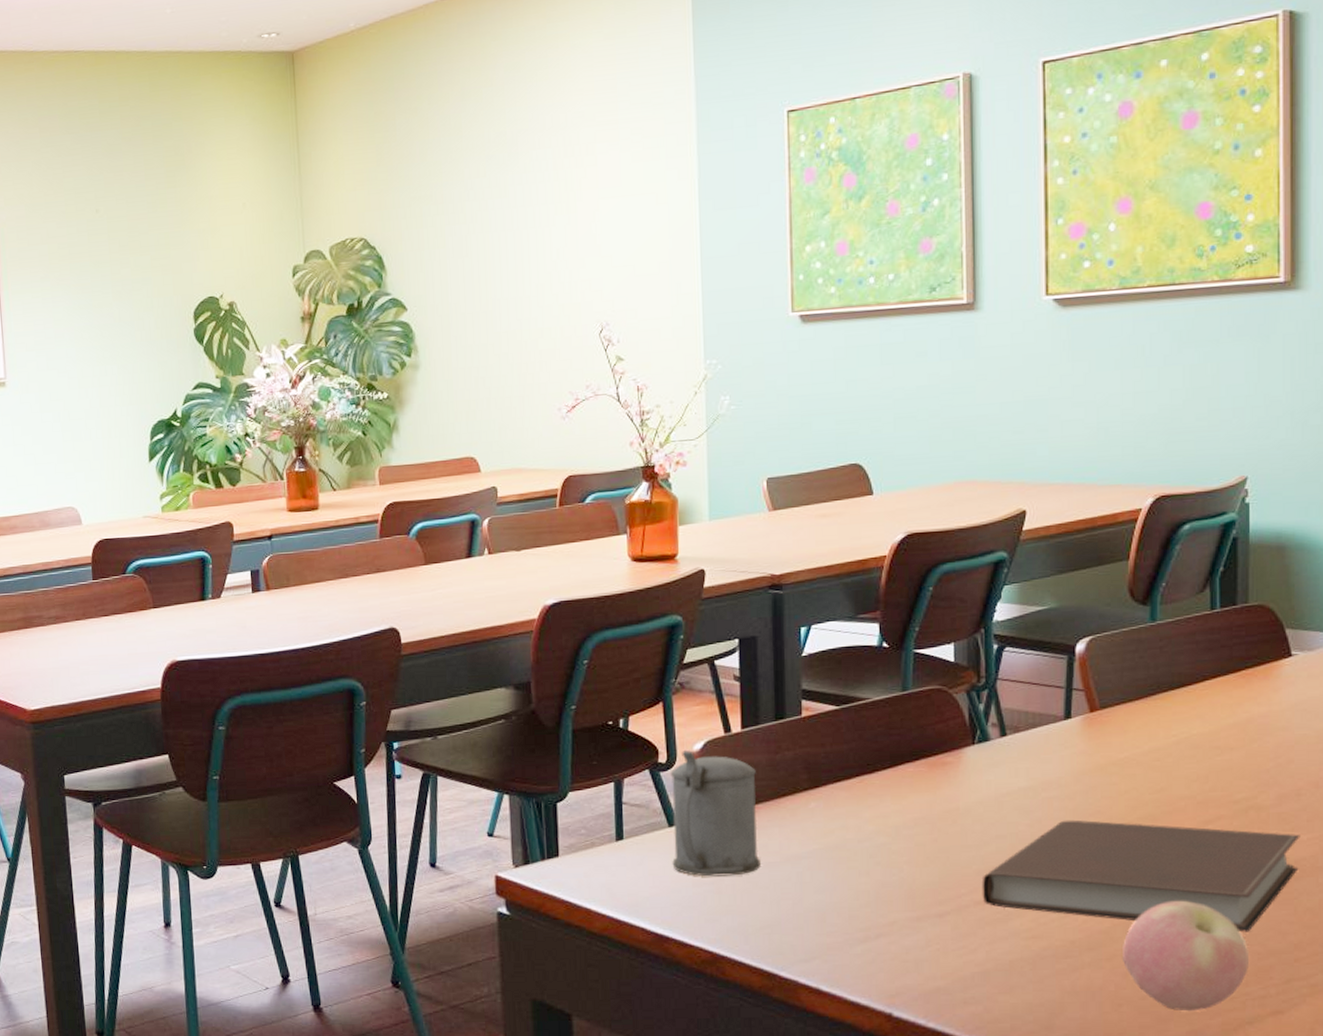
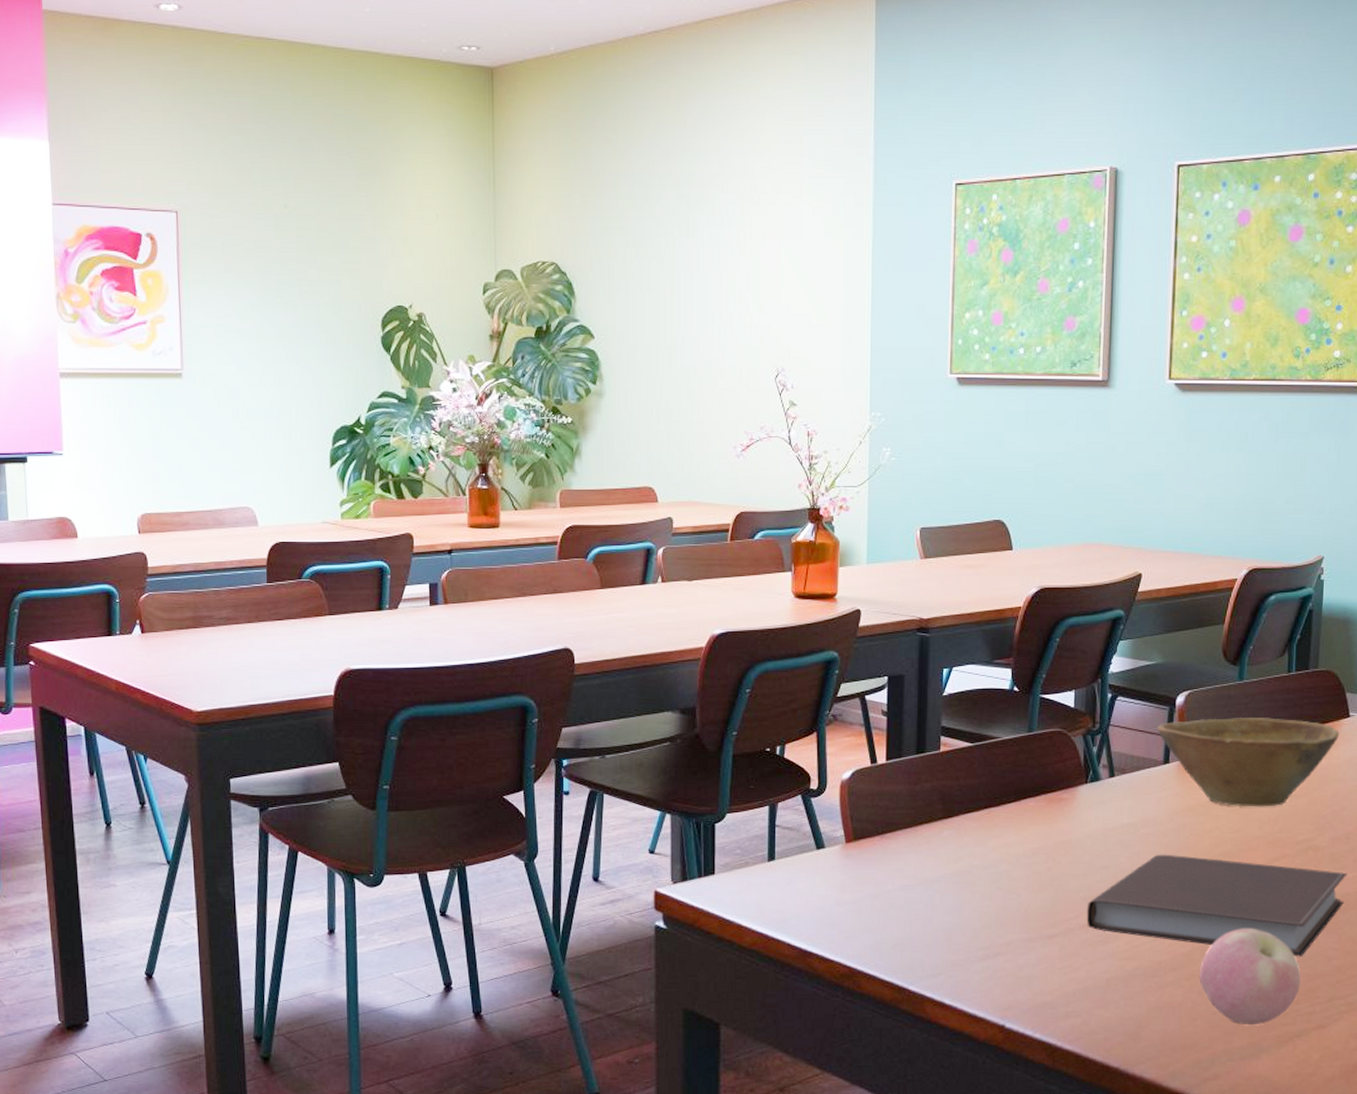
beer stein: present [670,749,760,877] -> none [818,777,897,897]
bowl: none [1055,662,1281,764] -> present [1157,716,1340,807]

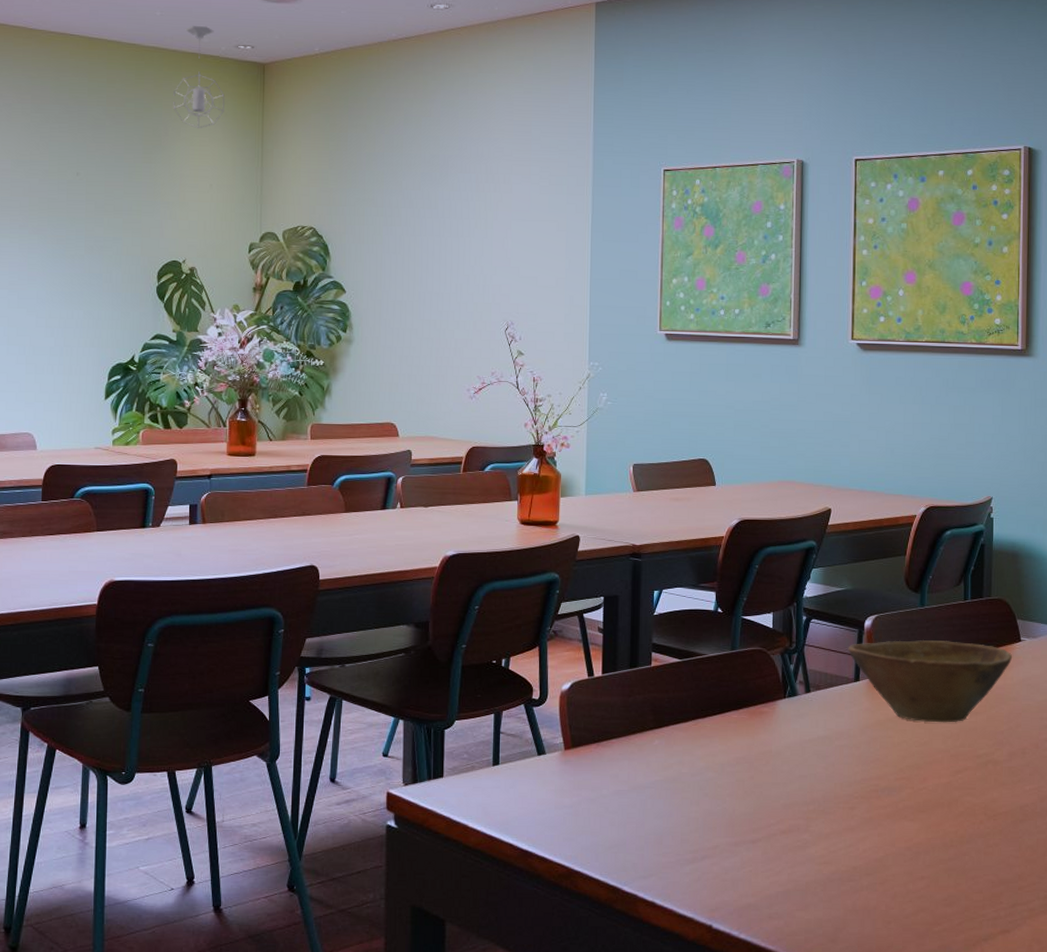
pendant light: none [389,24,449,148] -> present [173,26,225,128]
notebook: present [1086,854,1347,957] -> none [786,765,1025,864]
apple: present [1199,929,1301,1026] -> none [892,837,985,929]

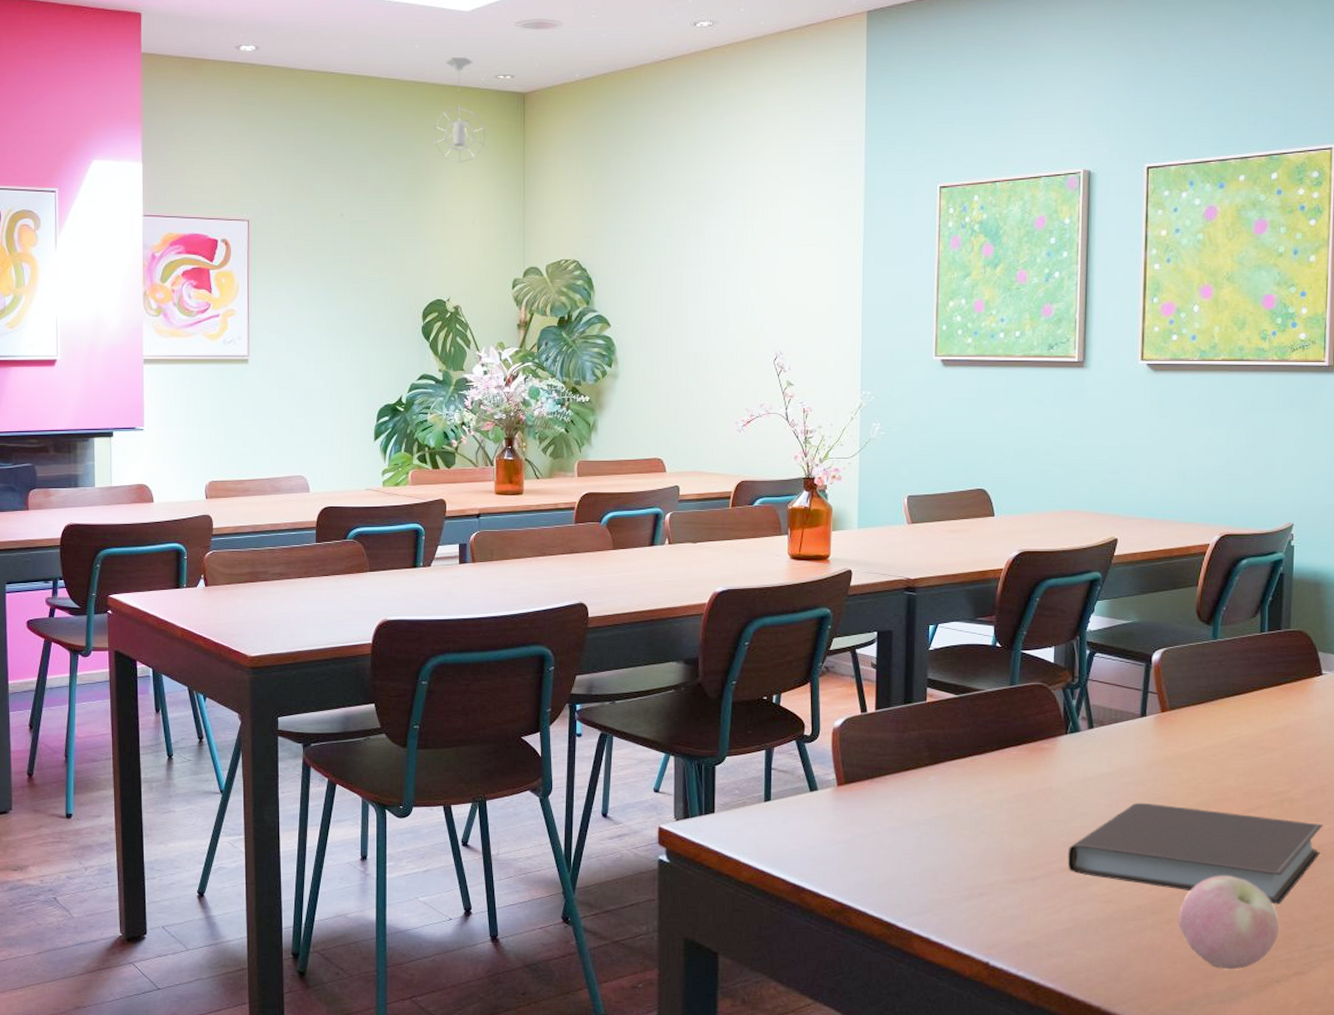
notebook: none [786,765,1025,864] -> present [1067,802,1323,905]
bowl: present [848,639,1013,723] -> none [1134,673,1313,760]
apple: none [892,837,985,929] -> present [1179,876,1279,970]

